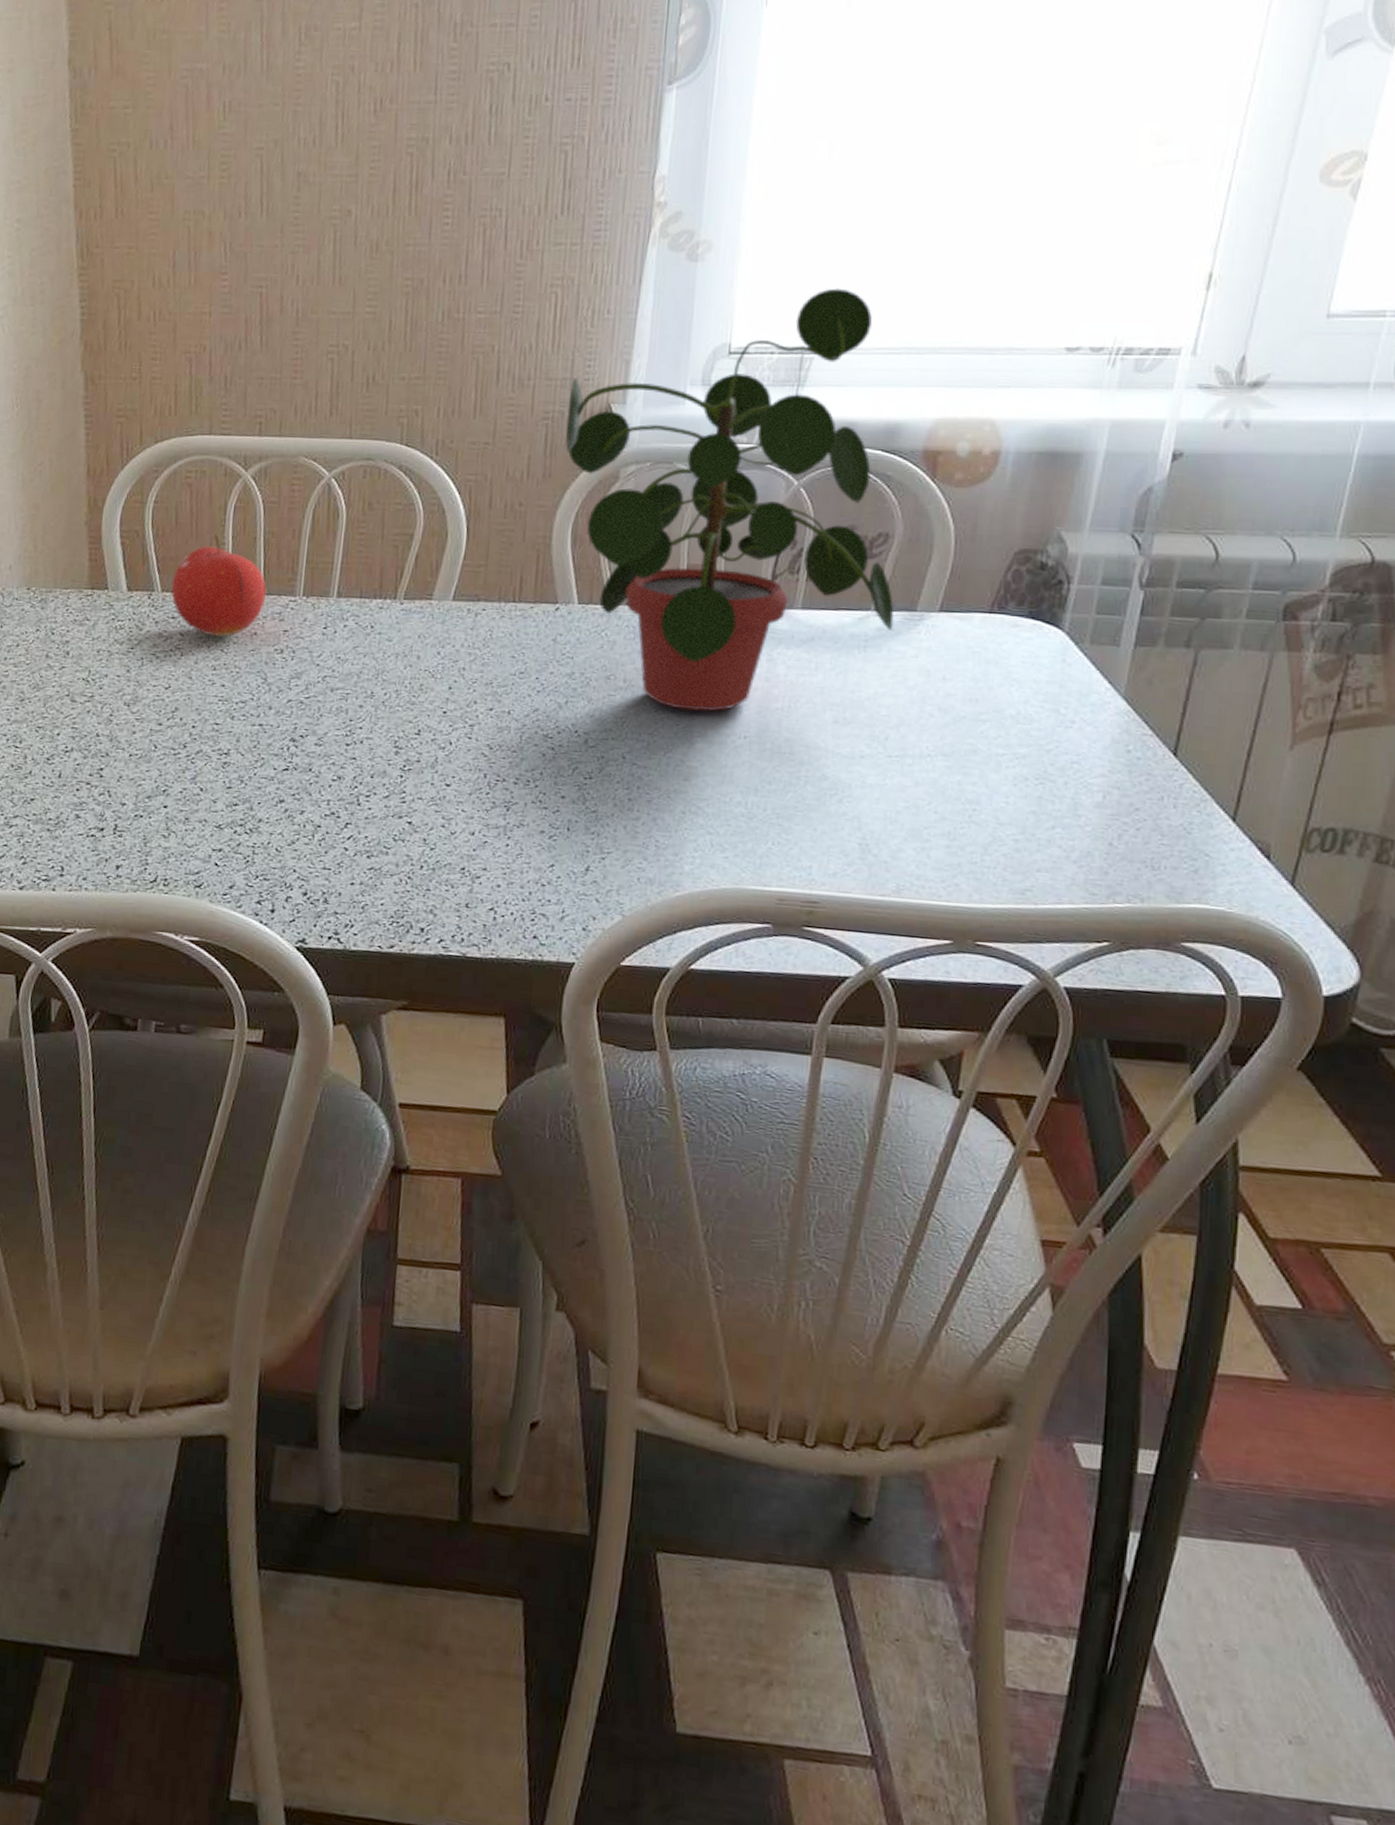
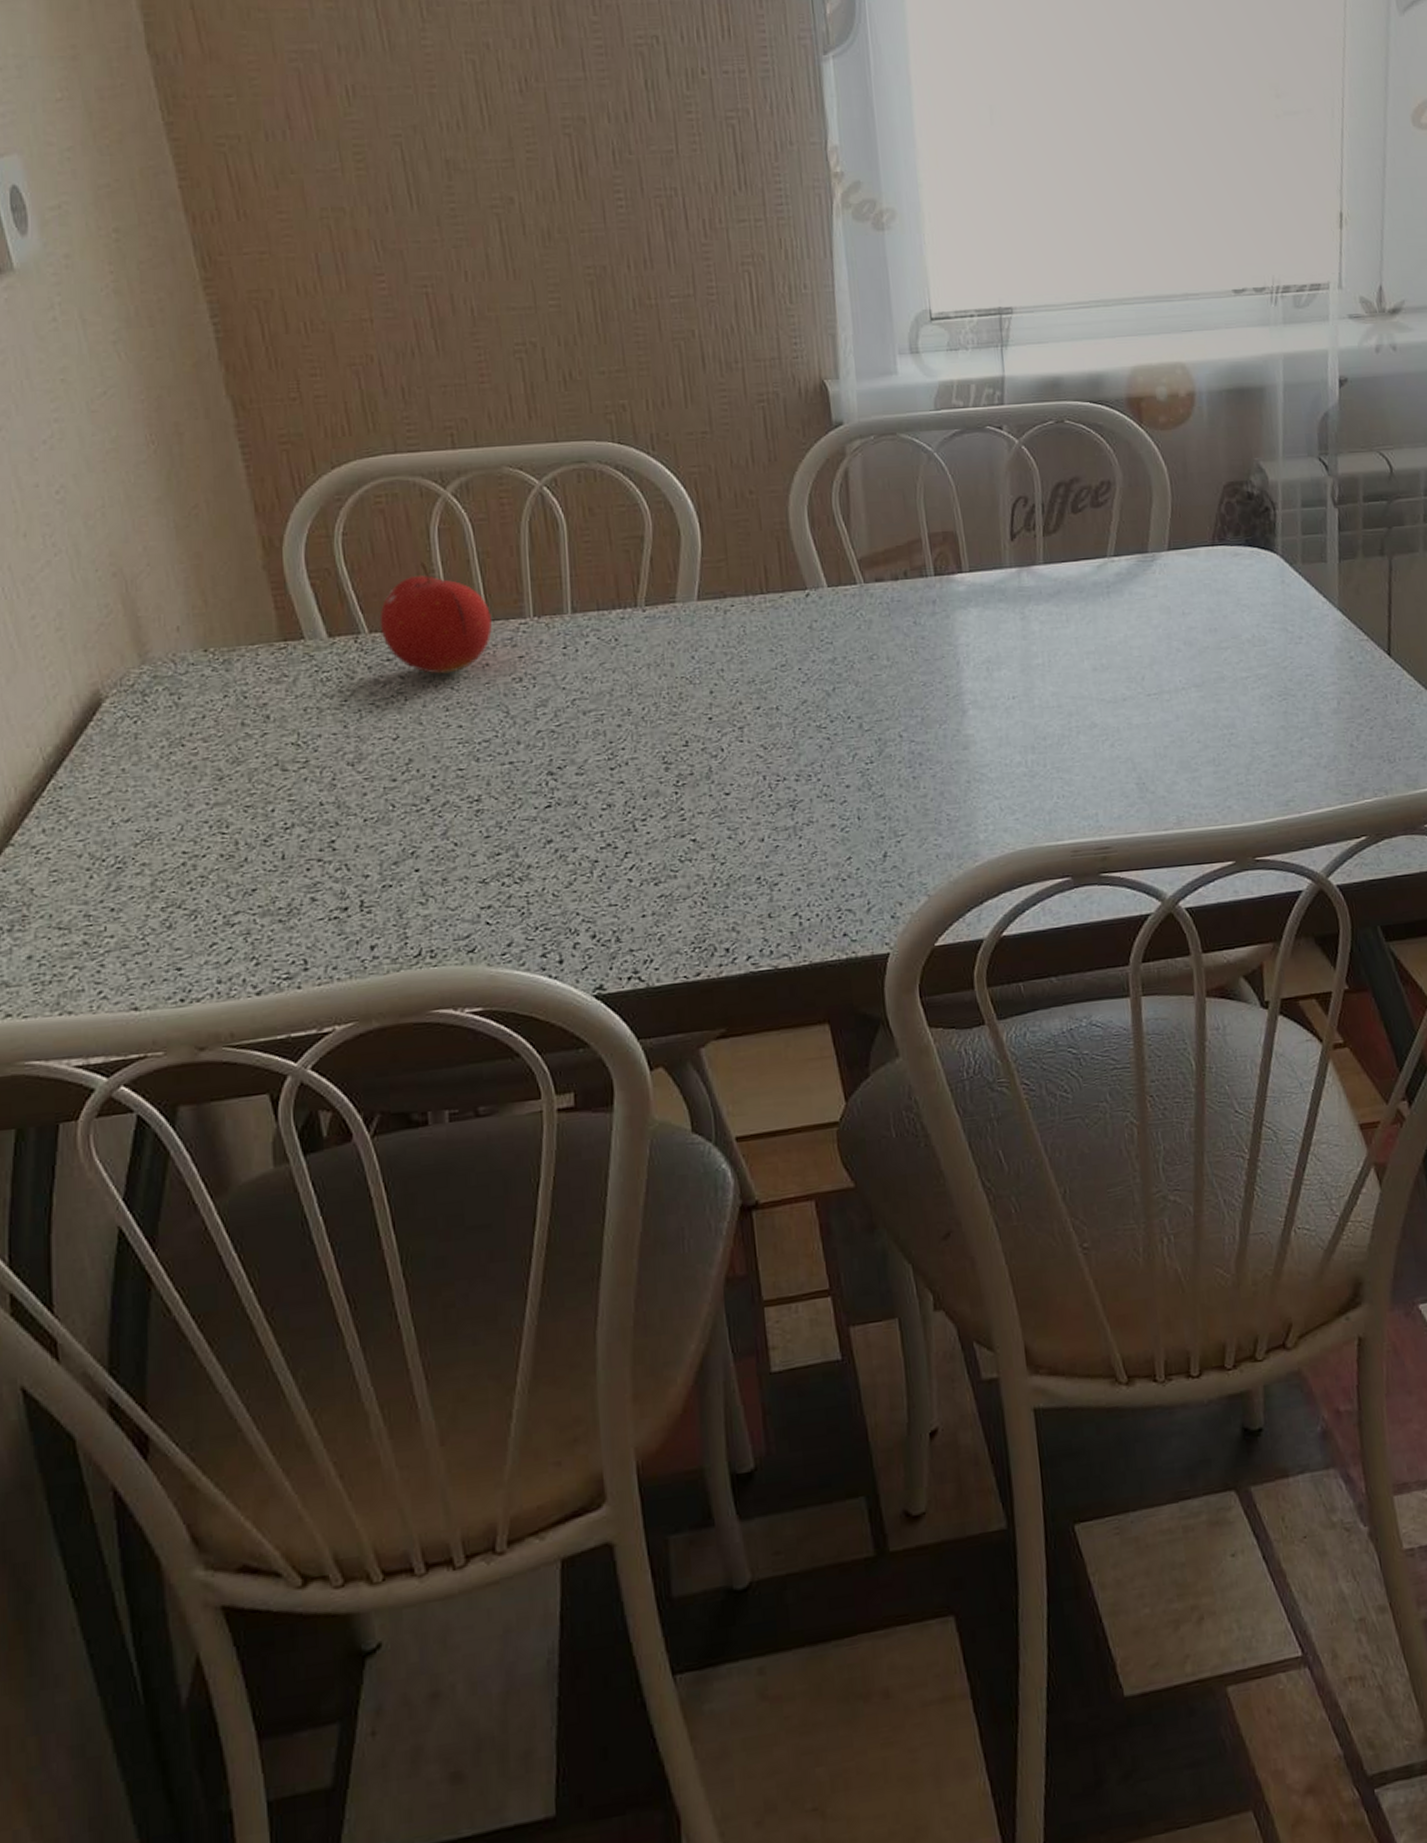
potted plant: present [566,288,894,712] -> none [780,248,1130,680]

